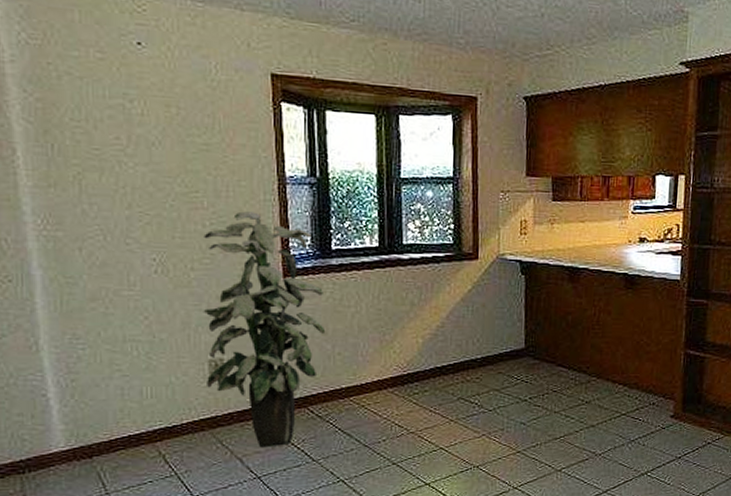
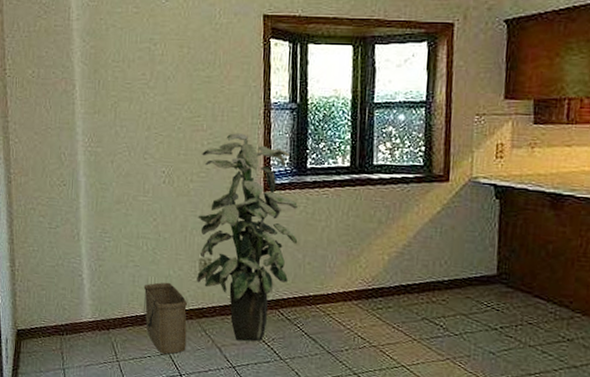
basket: none [137,391,198,476] -> present [143,282,188,355]

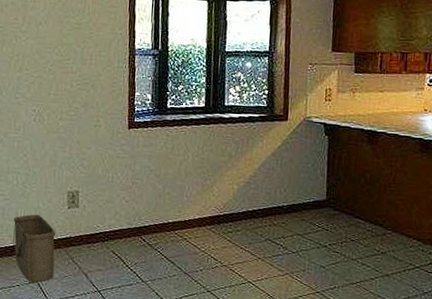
indoor plant: present [197,133,298,342] -> none [65,75,159,267]

